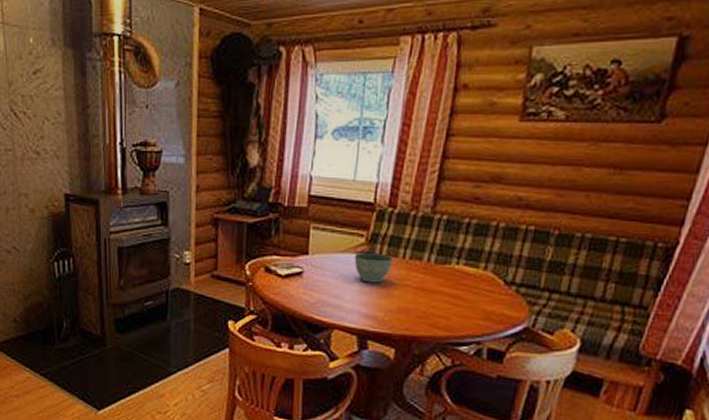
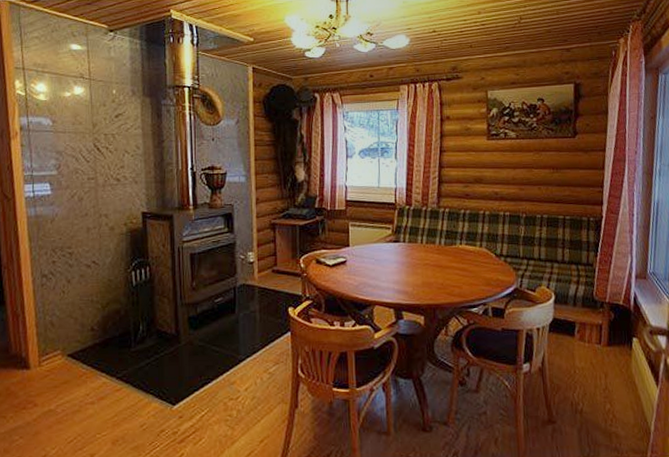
flower pot: present [354,253,393,283] -> none [385,241,414,265]

